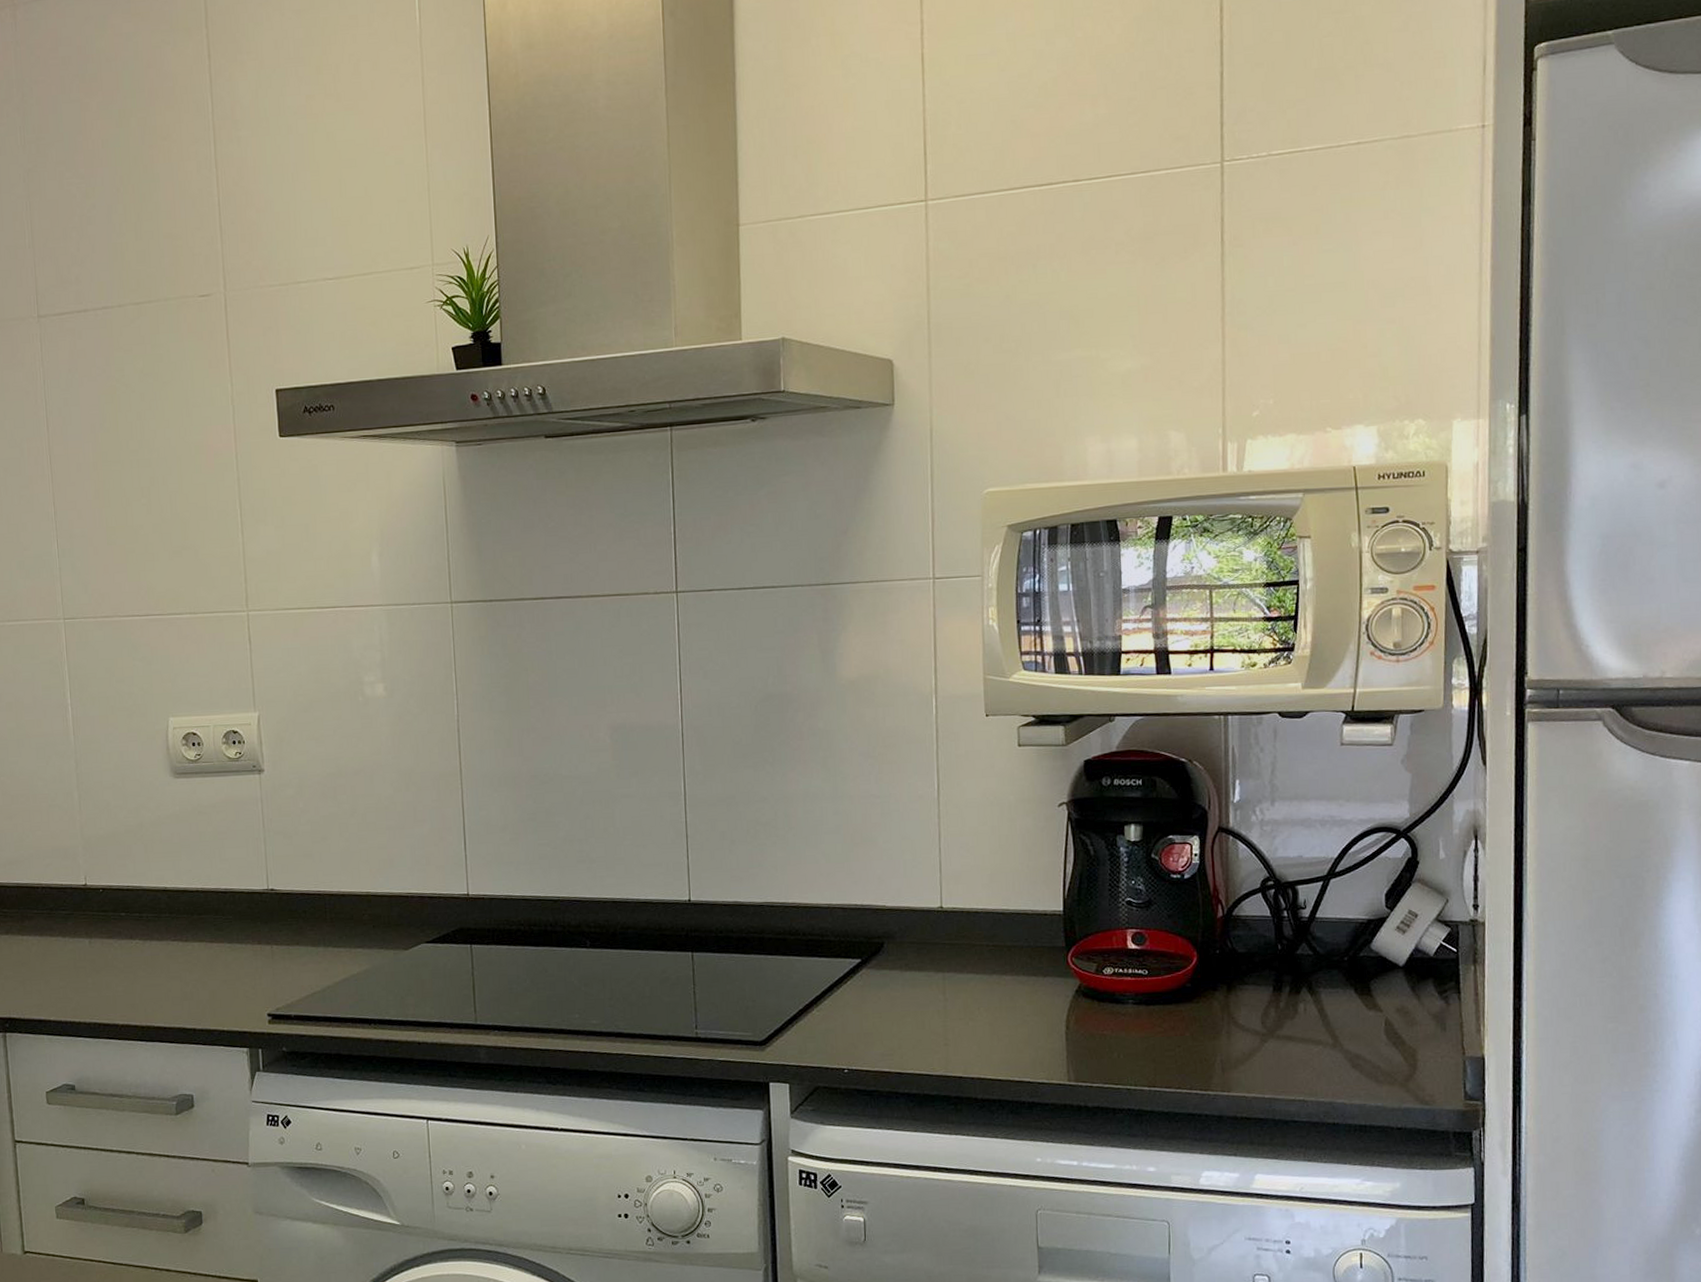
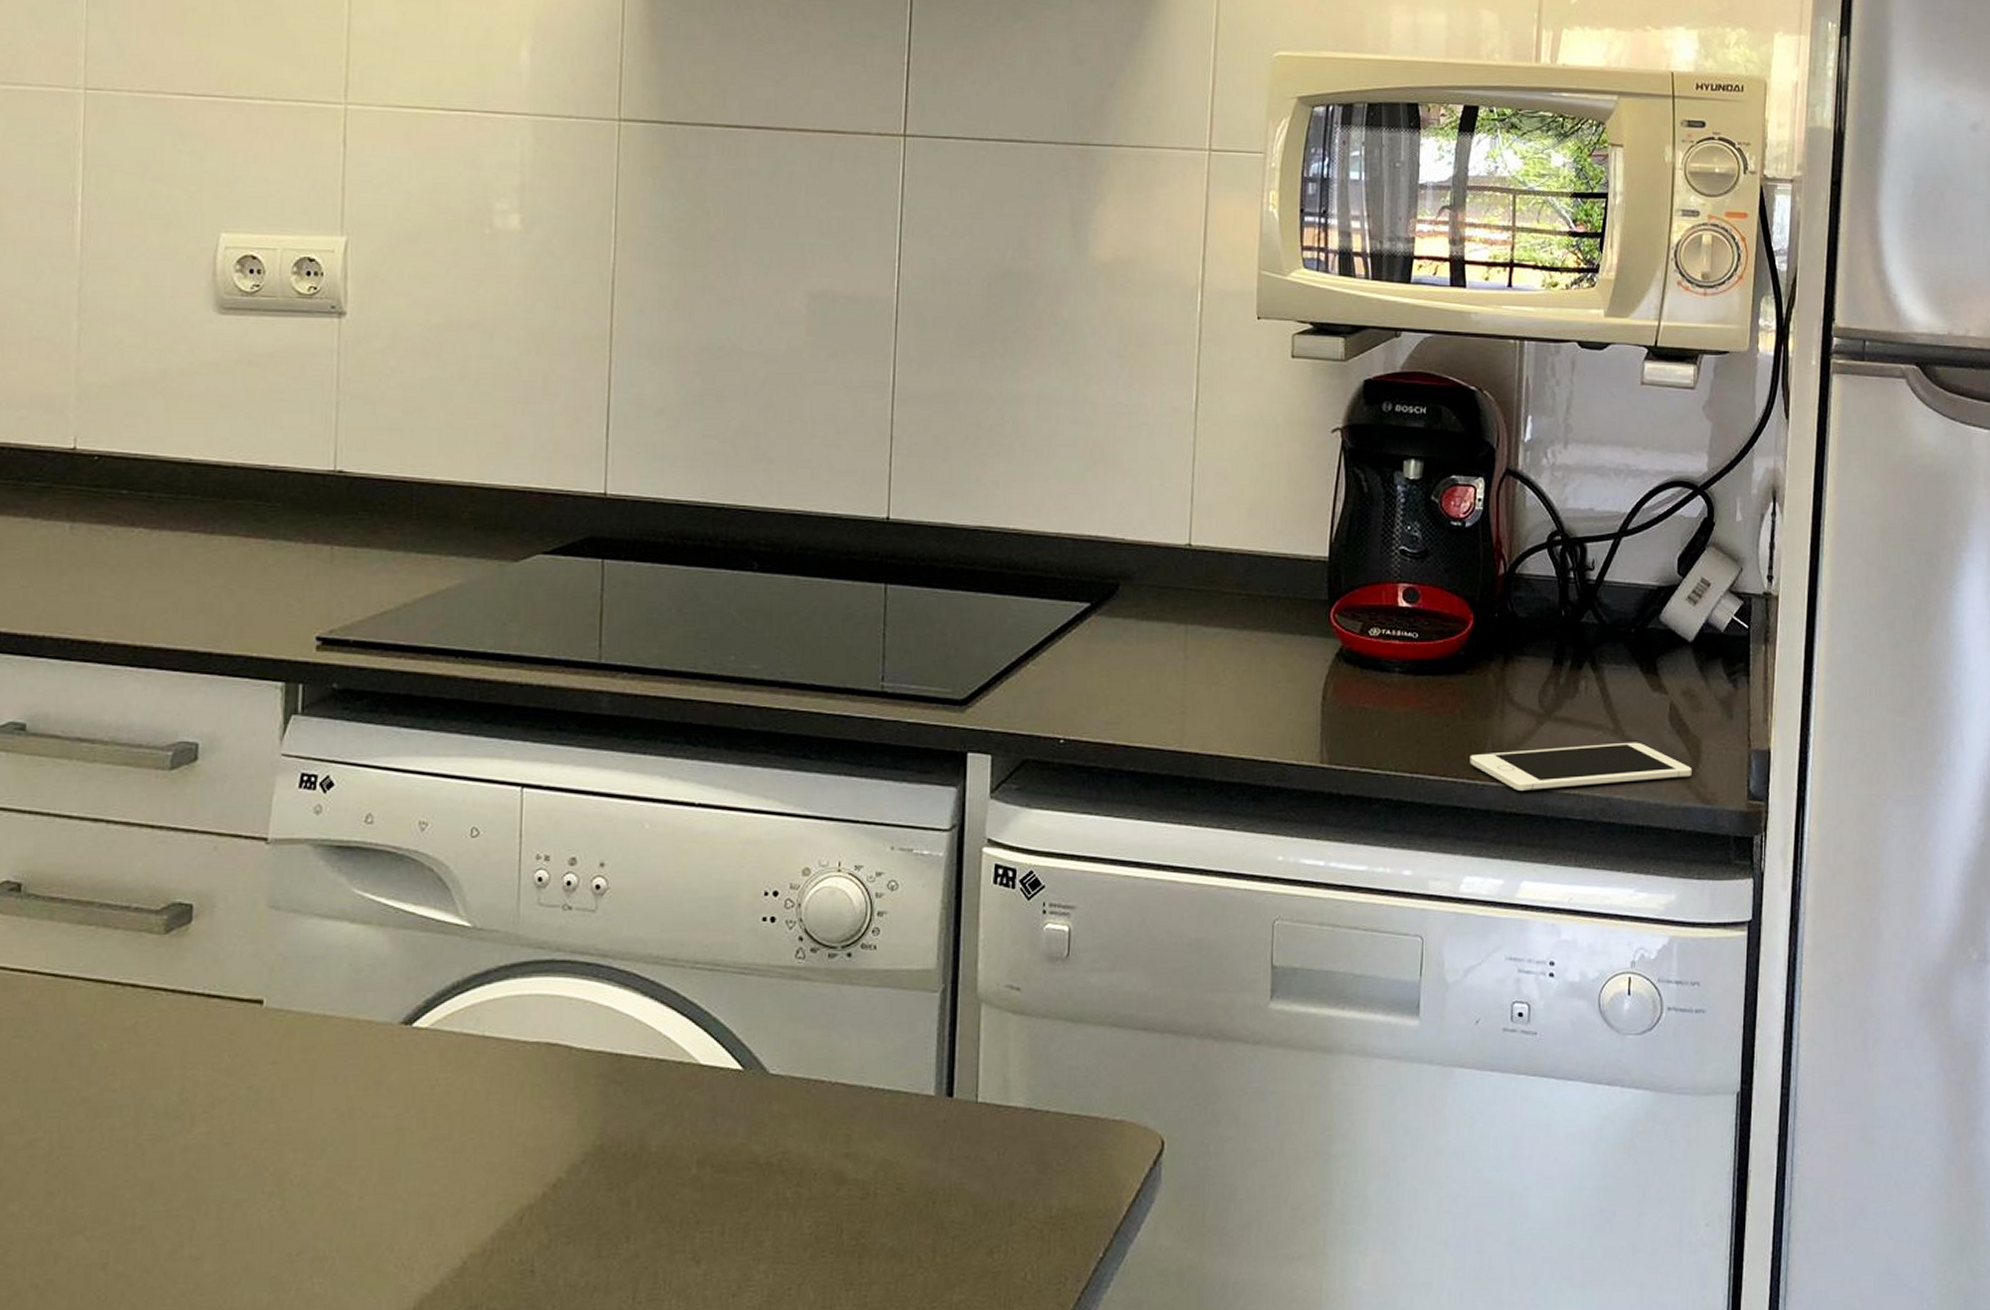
cell phone: none [1201,1054,1410,1099] -> present [1470,742,1692,791]

